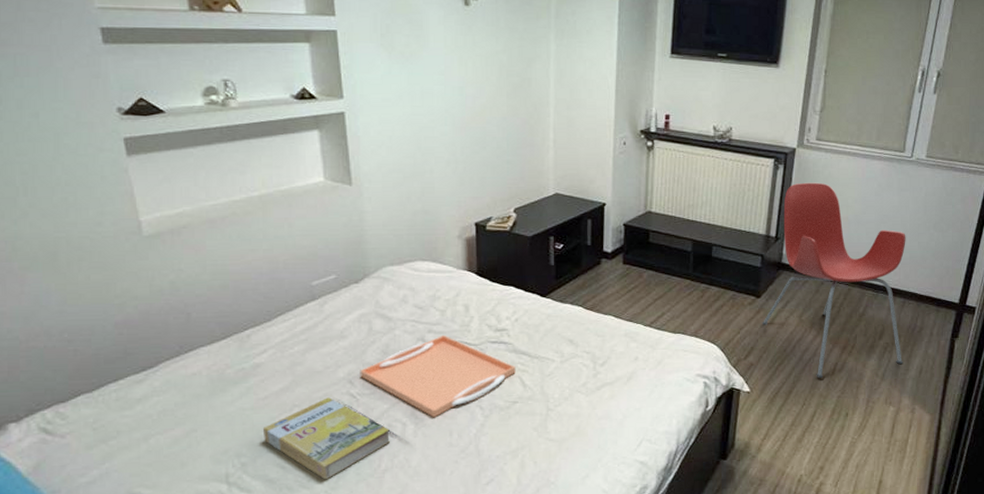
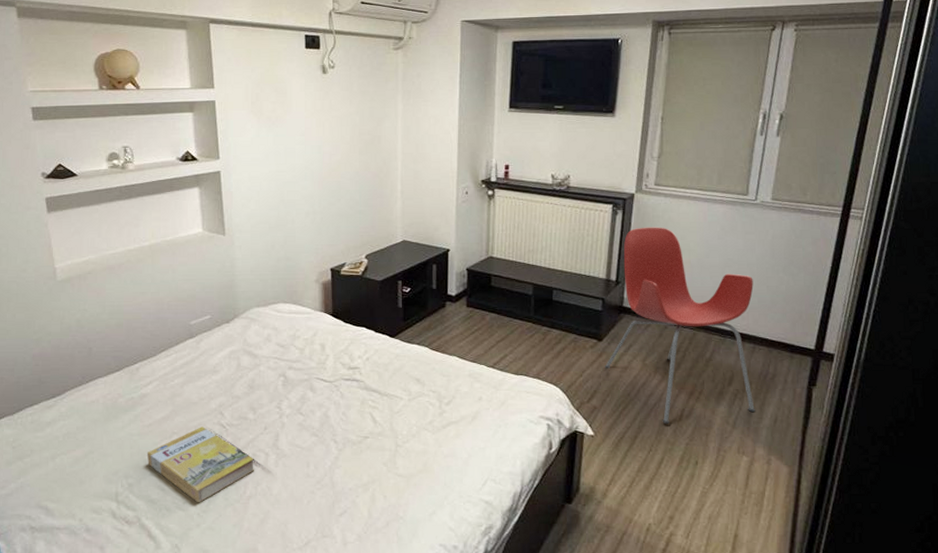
serving tray: present [360,334,516,418] -> none [229,371,367,450]

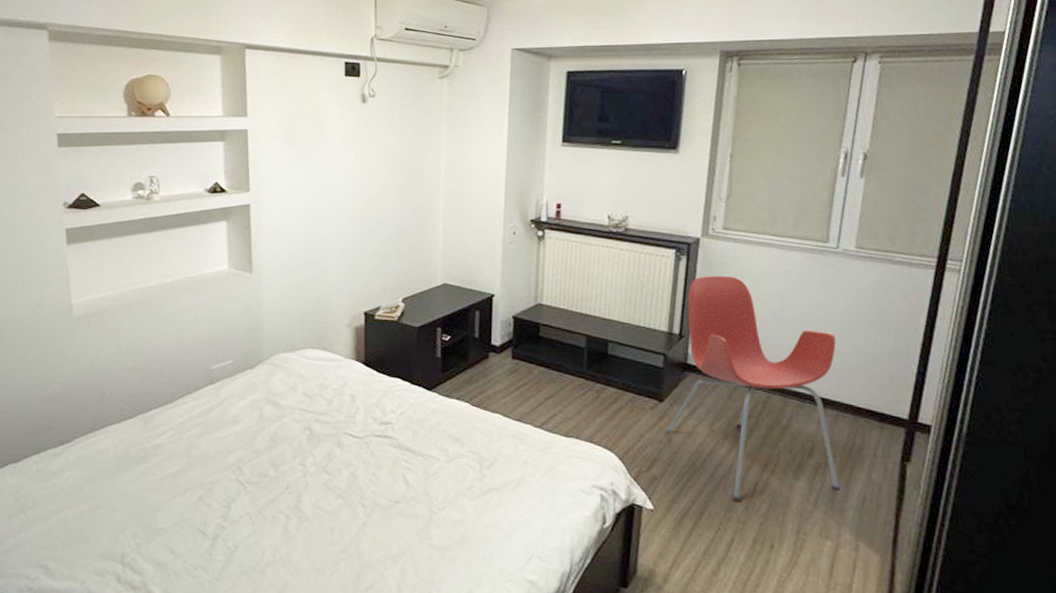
book: present [146,427,254,503] -> none [157,483,274,569]

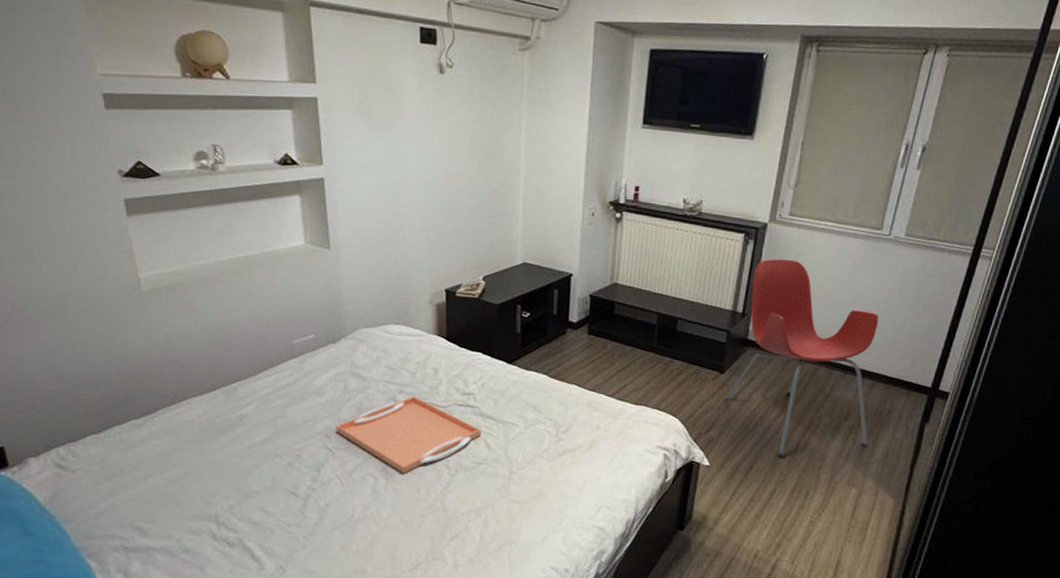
serving tray: none [249,425,399,513] -> present [336,395,481,474]

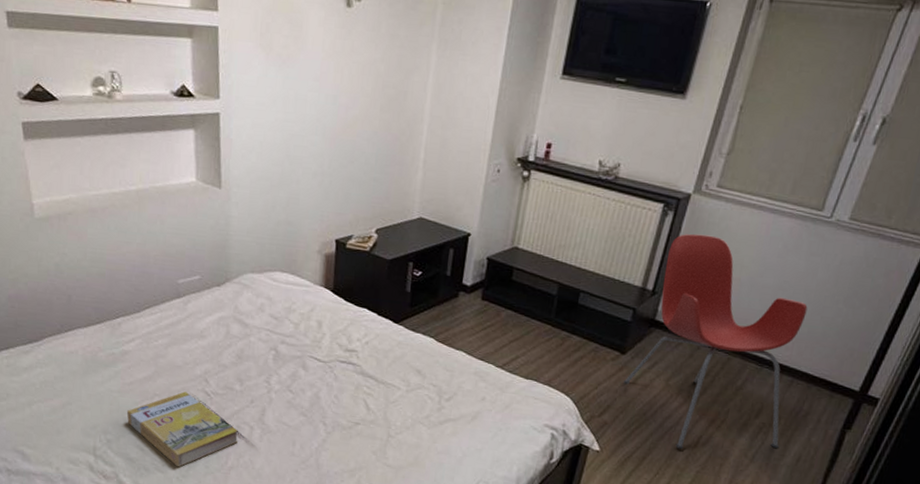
book: none [247,449,362,526] -> present [126,391,238,468]
serving tray: present [336,395,481,474] -> none [215,347,362,427]

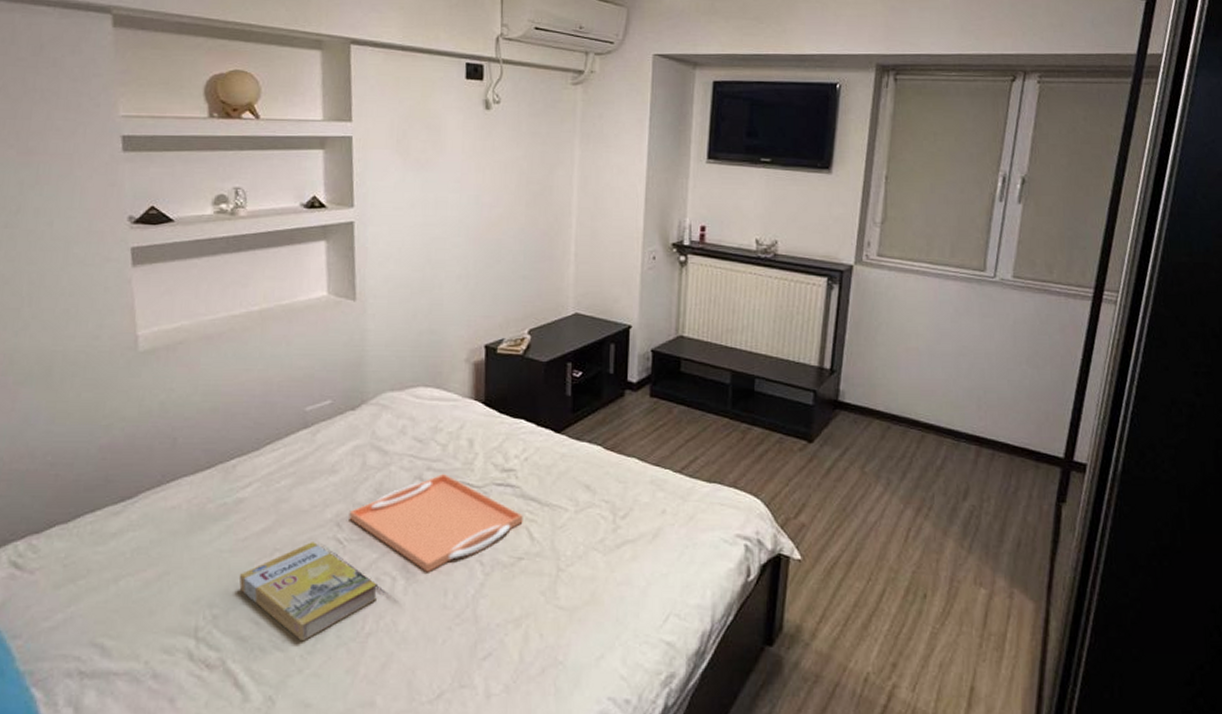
serving tray: none [215,347,362,427] -> present [349,473,523,573]
armchair: present [623,234,808,449] -> none [815,305,996,547]

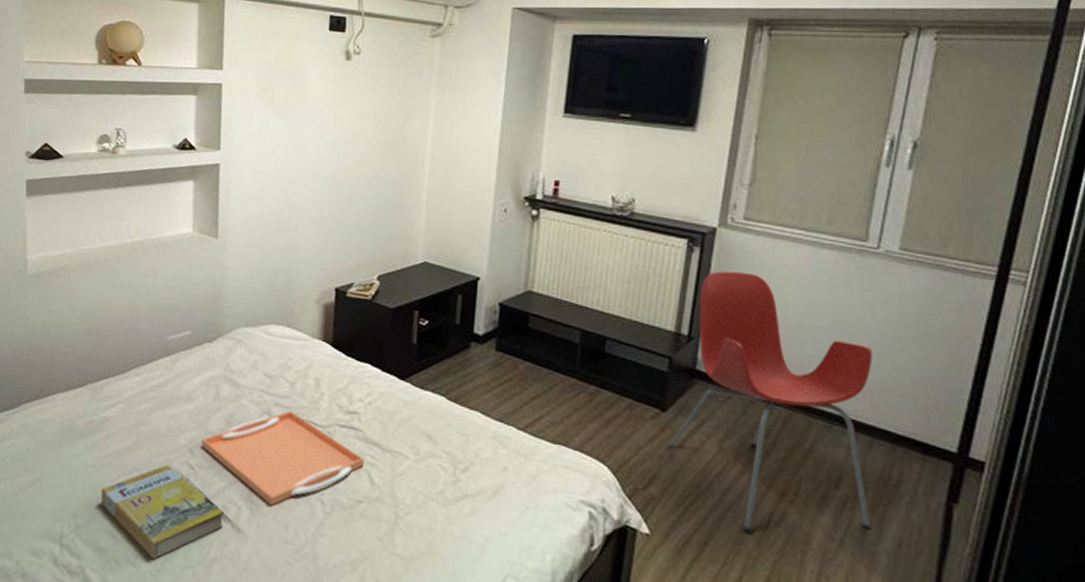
armchair: none [815,305,996,547] -> present [668,270,873,531]

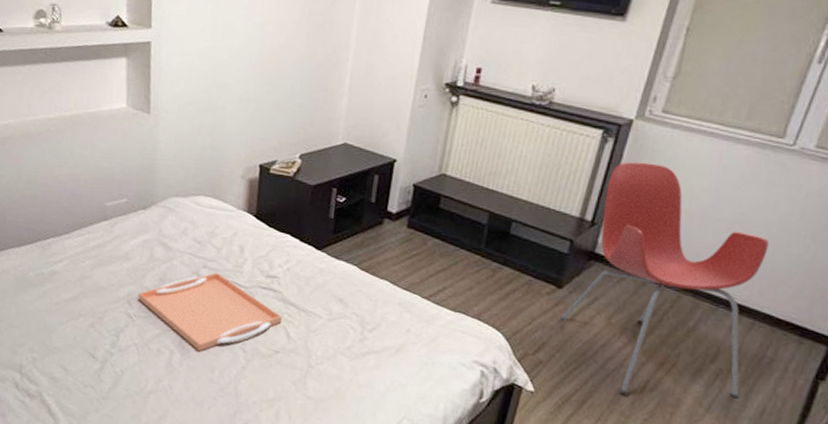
book: present [100,464,224,560] -> none [52,313,158,389]

